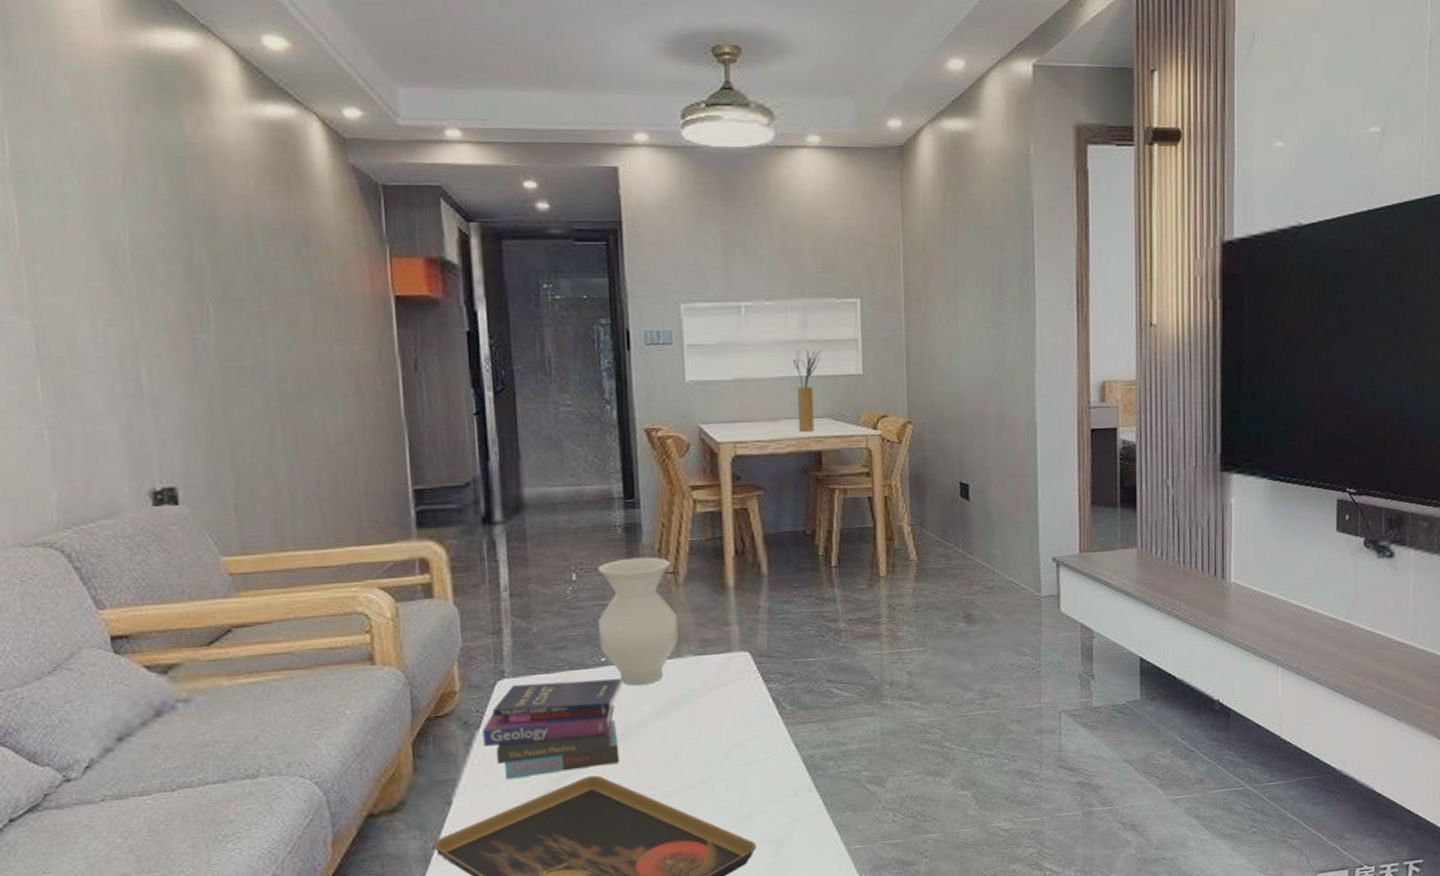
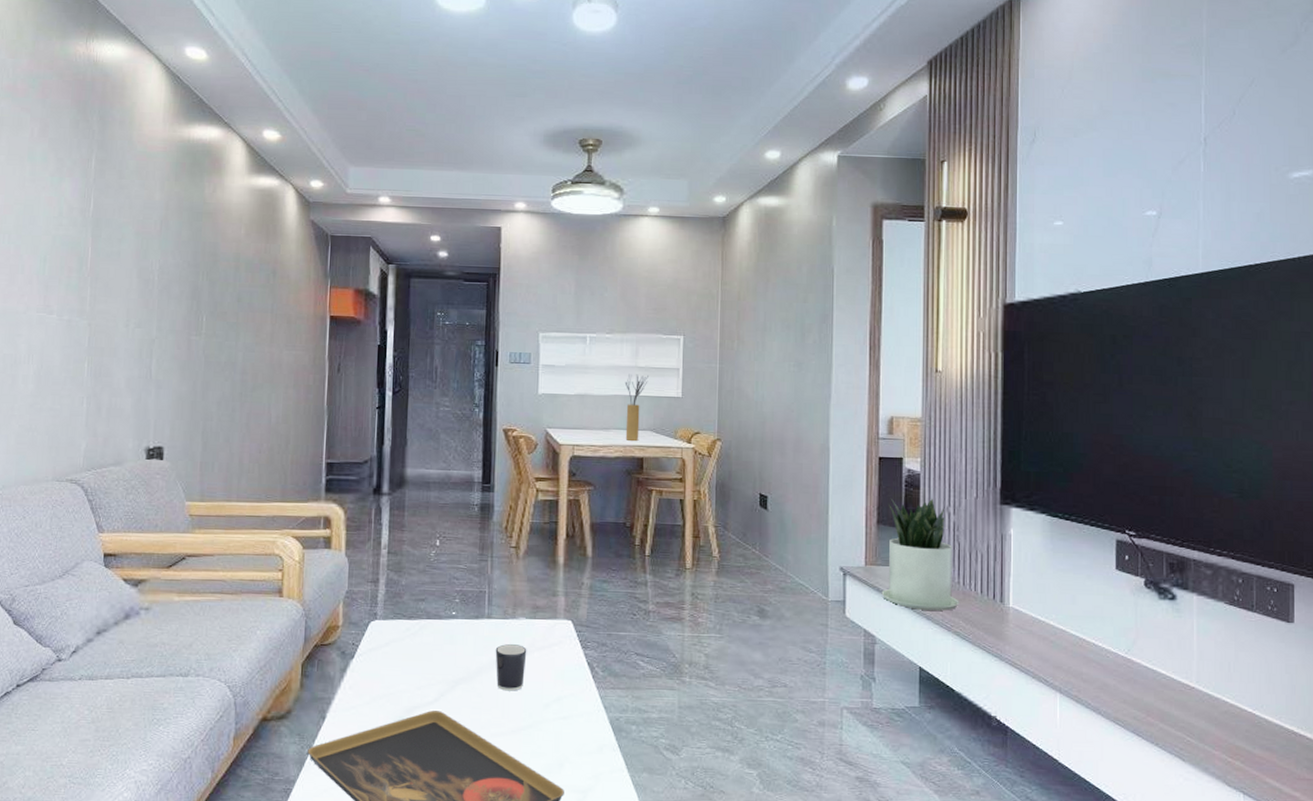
books: present [483,679,623,780] -> none [355,626,468,705]
vase: present [597,557,679,686] -> none [452,531,516,638]
mug: none [659,687,699,742] -> present [495,644,527,691]
planter: none [1098,471,1180,596] -> present [881,498,959,611]

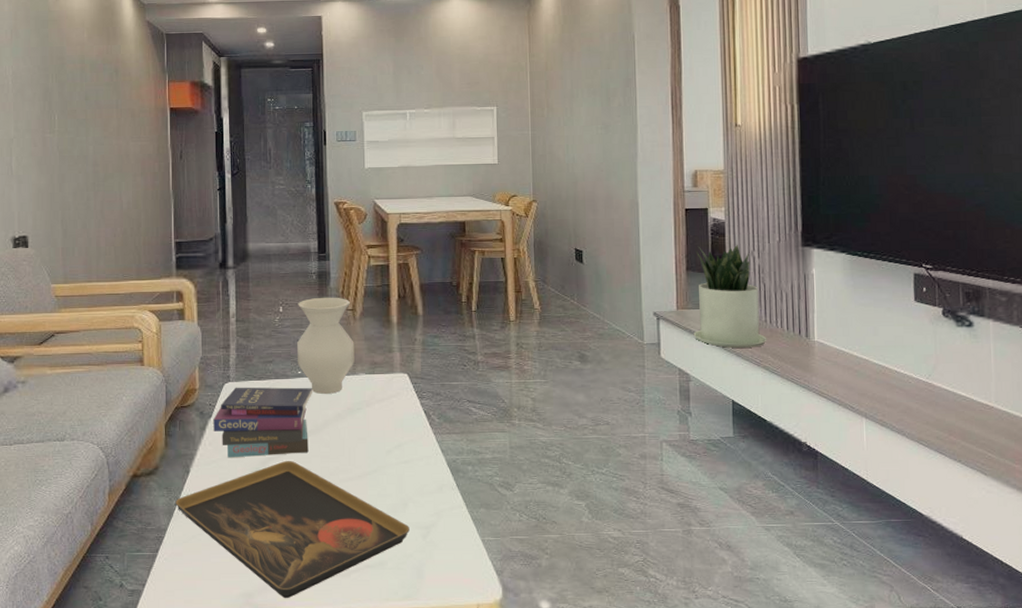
books: none [355,626,468,705] -> present [213,387,313,458]
vase: none [452,531,516,638] -> present [296,297,355,394]
mug: present [495,644,527,691] -> none [339,398,368,440]
vase: present [624,374,648,442] -> none [444,145,466,207]

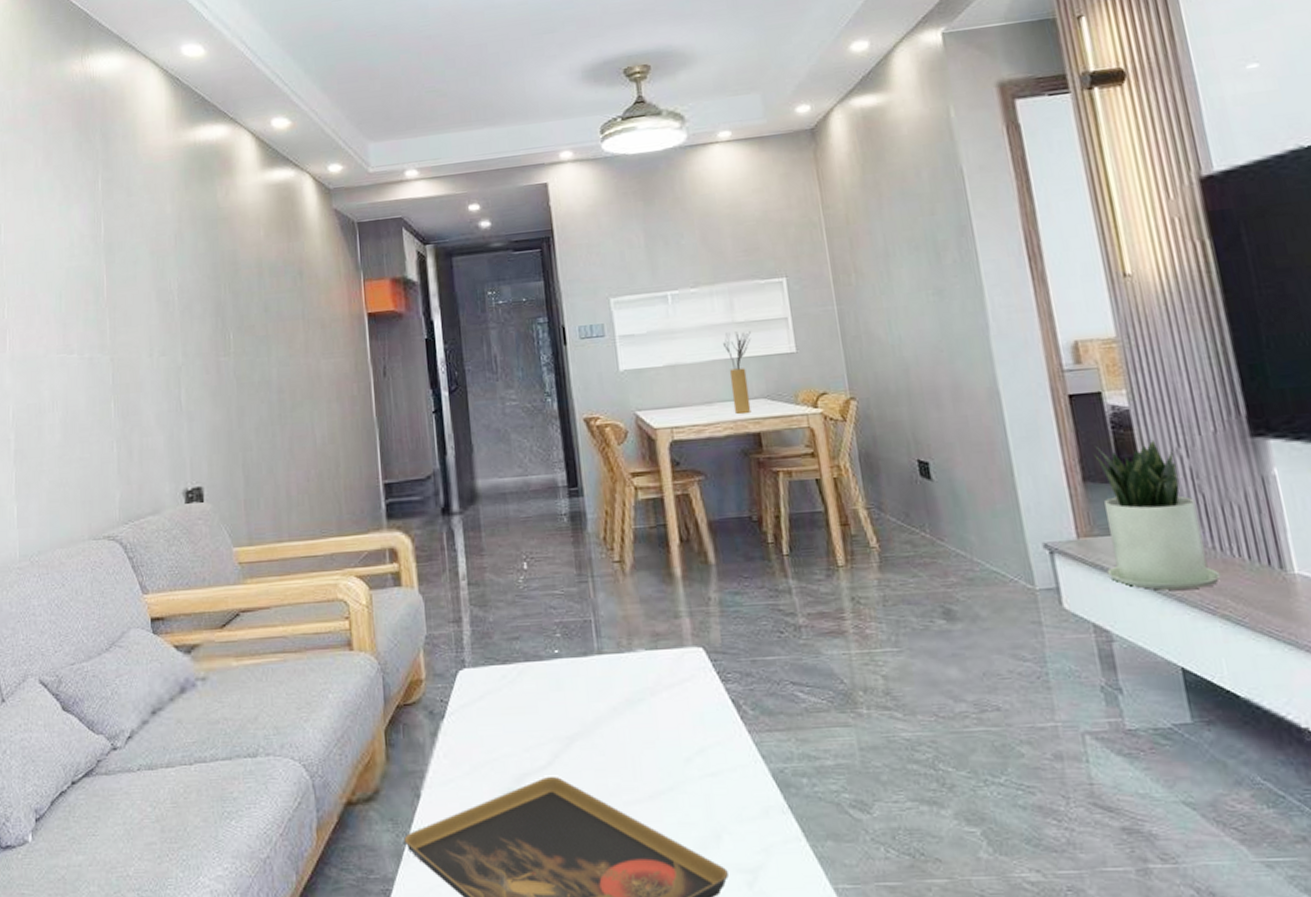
books: present [213,387,313,458] -> none [447,672,578,775]
vase: present [296,297,355,394] -> none [547,545,629,680]
vase: none [444,145,466,207] -> present [722,331,751,415]

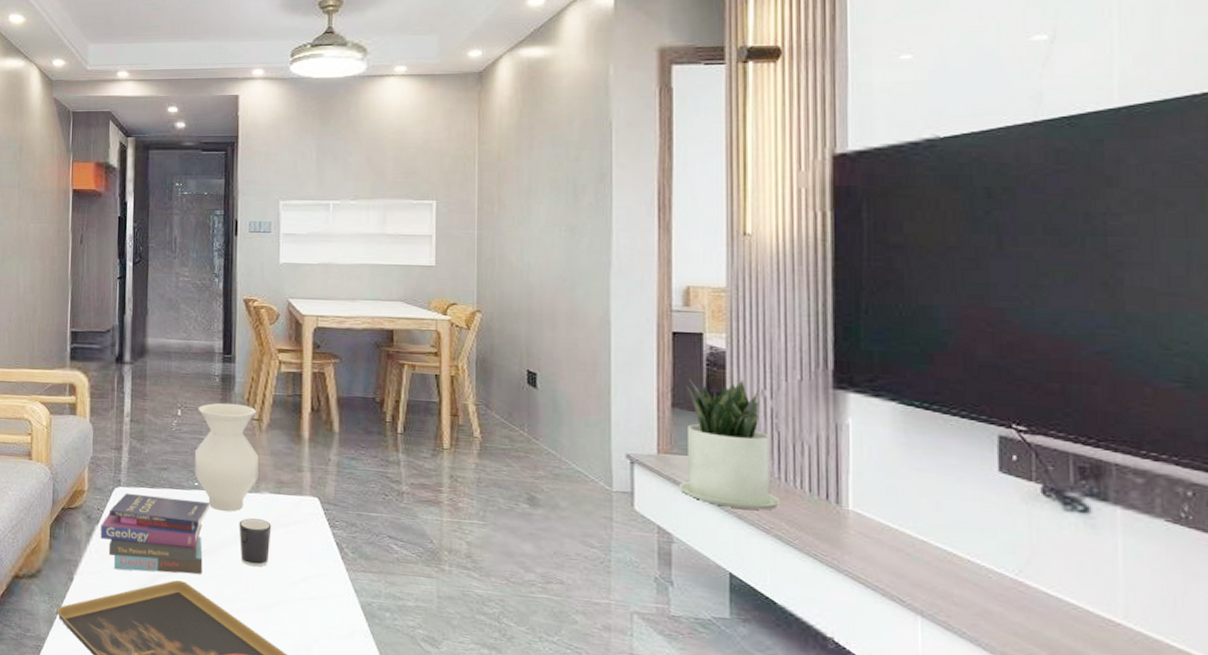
books: none [447,672,578,775] -> present [100,493,211,574]
vase: none [547,545,629,680] -> present [194,403,259,511]
mug: none [613,684,655,745] -> present [239,518,272,567]
vase: present [722,331,751,415] -> none [371,242,398,313]

